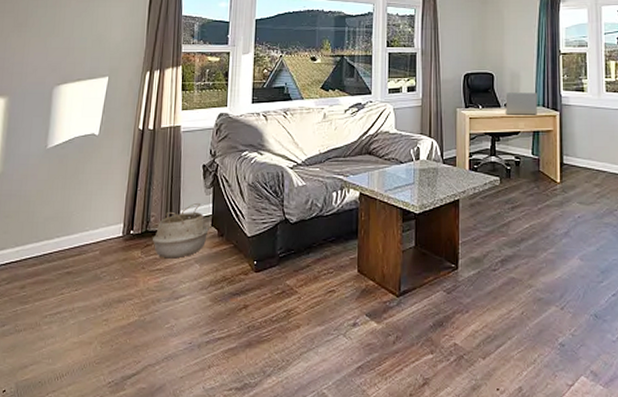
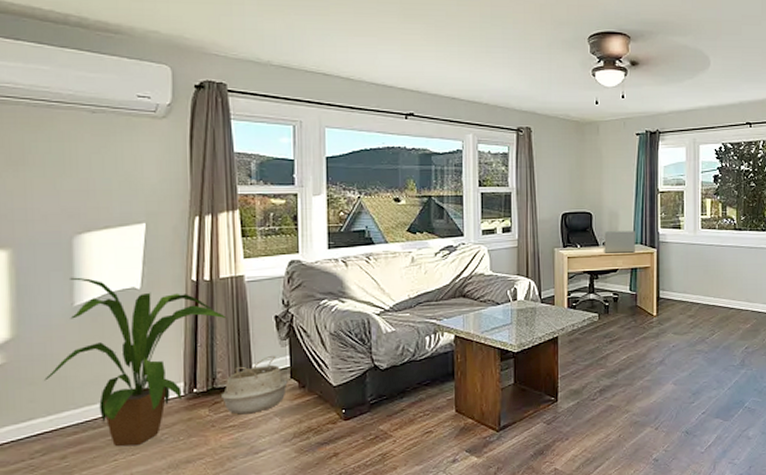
house plant: none [17,123,164,282] -> present [44,277,227,446]

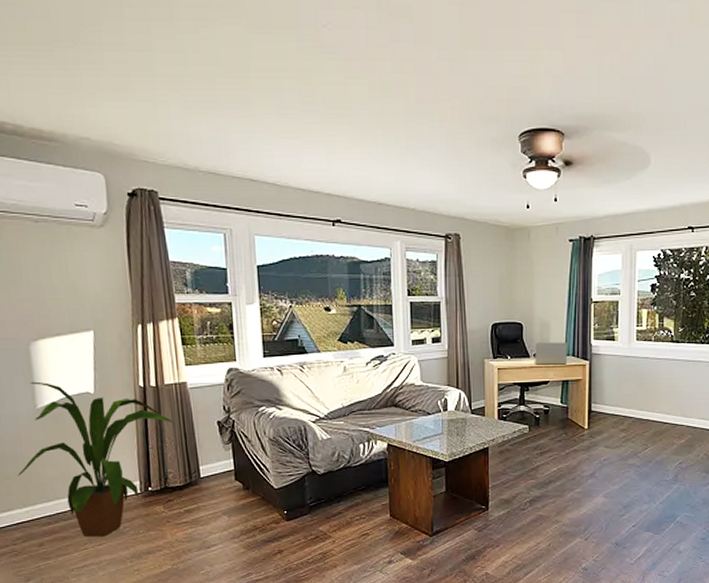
woven basket: present [222,356,288,414] -> none [174,459,233,512]

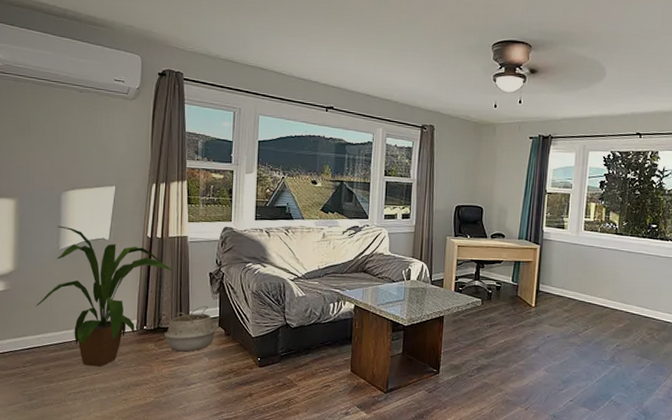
woven basket: none [174,459,233,512] -> present [165,306,216,352]
laptop: present [535,342,567,365] -> none [491,225,521,247]

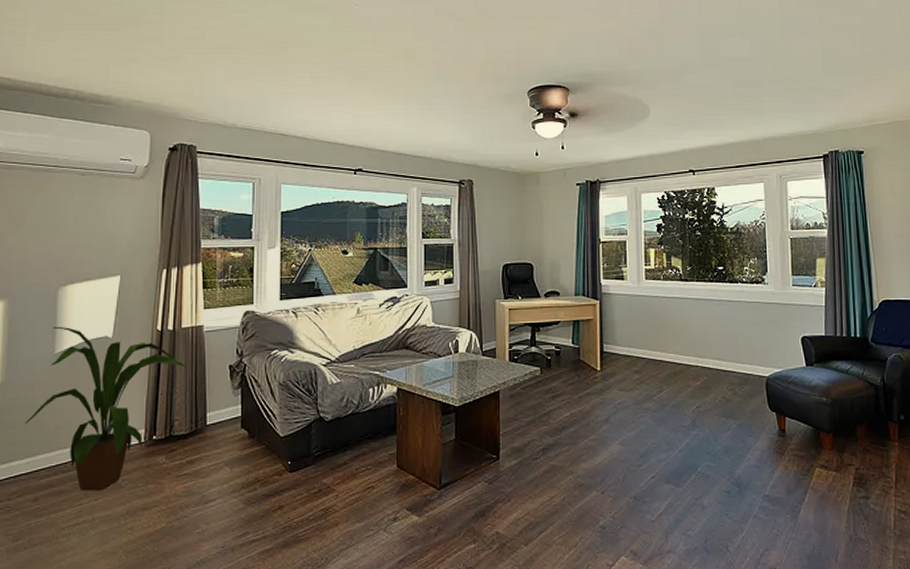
woven basket: present [165,306,216,352] -> none [178,405,238,463]

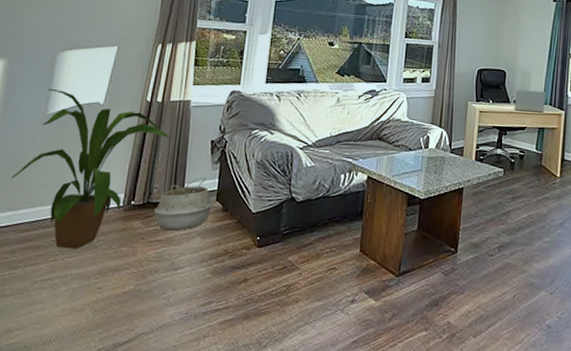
woven basket: none [178,405,238,463] -> present [154,178,213,231]
laptop: none [545,282,577,305] -> present [514,90,545,113]

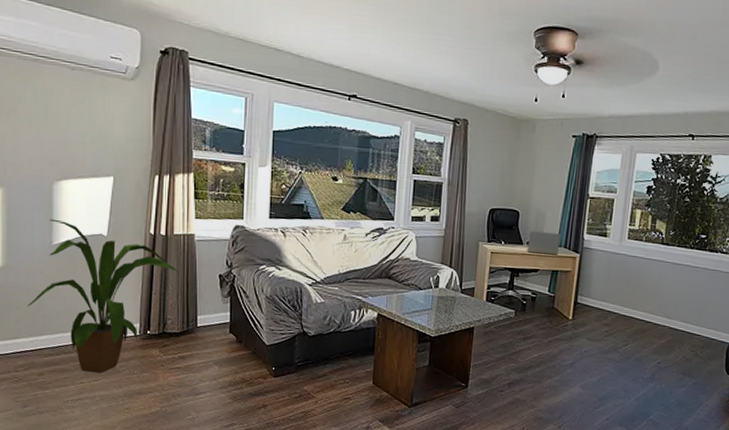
woven basket: present [154,178,213,231] -> none [171,310,227,360]

